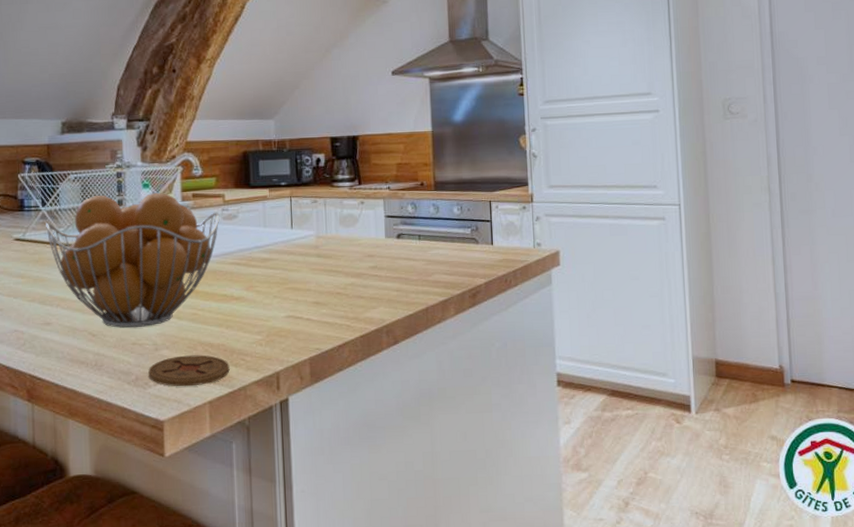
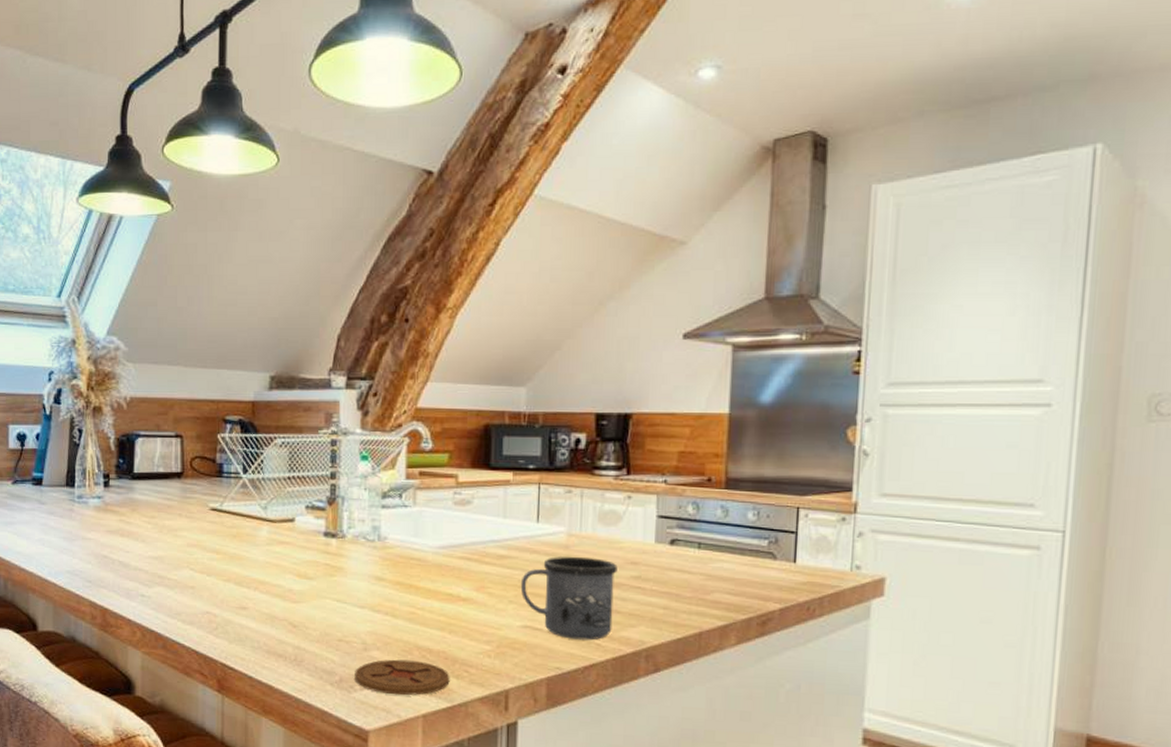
fruit basket: present [46,192,220,328] -> none [246,464,450,622]
mug: none [282,254,358,324] -> present [520,556,618,641]

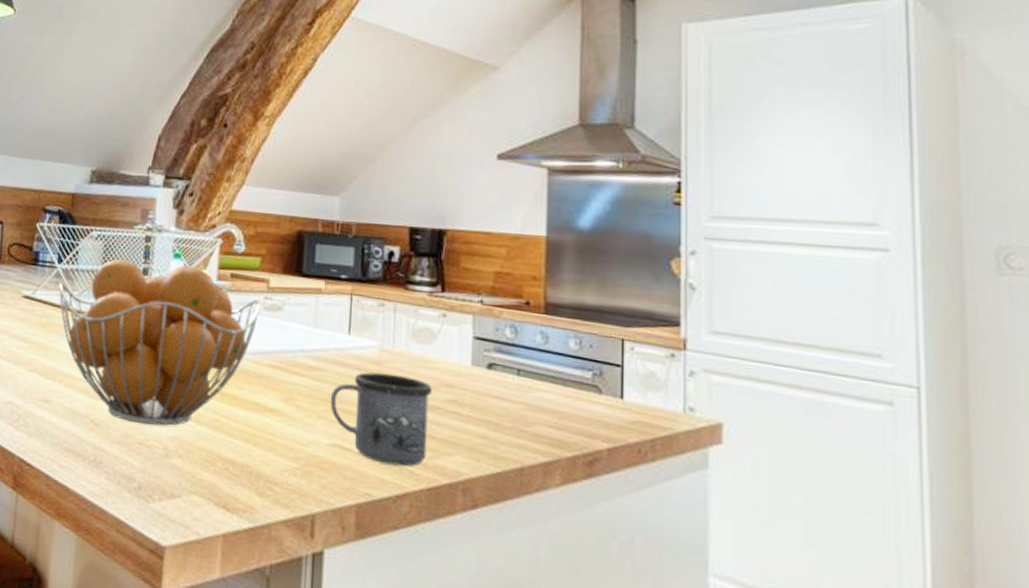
fruit basket: none [246,464,450,622] -> present [58,258,261,426]
coaster: present [355,659,450,696] -> none [154,469,254,512]

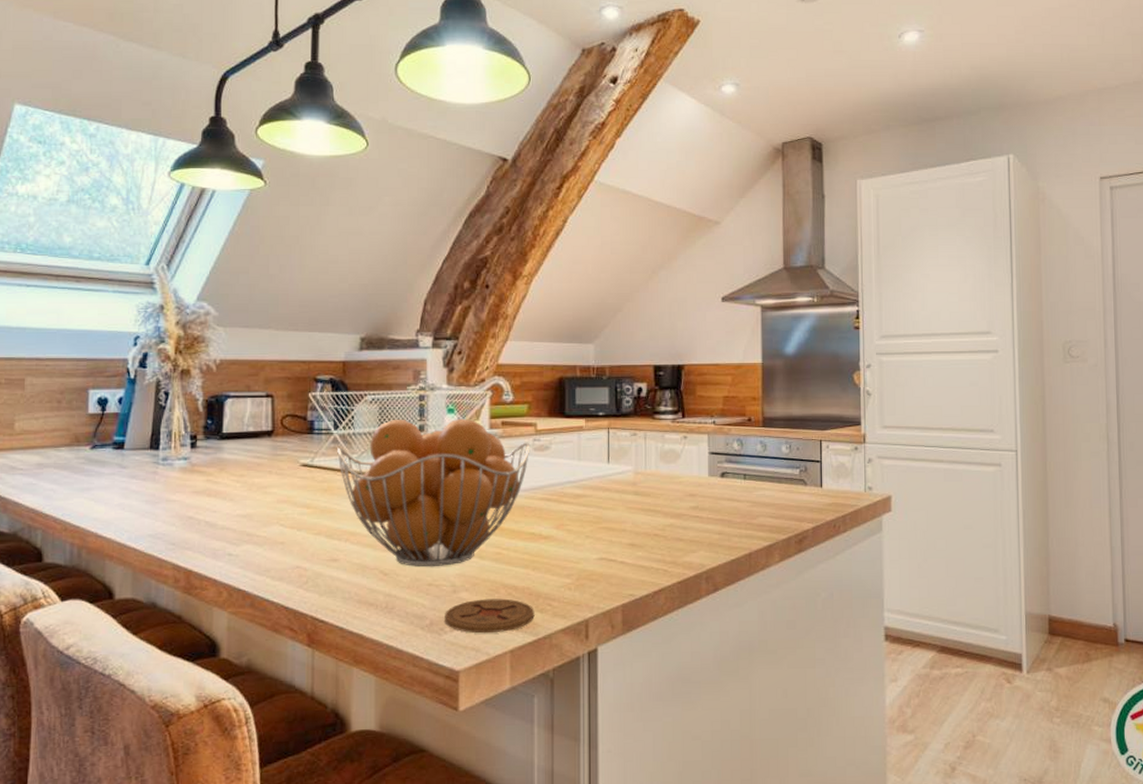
coaster: none [154,469,254,512] -> present [445,598,535,634]
mug: present [330,372,432,467] -> none [595,492,678,568]

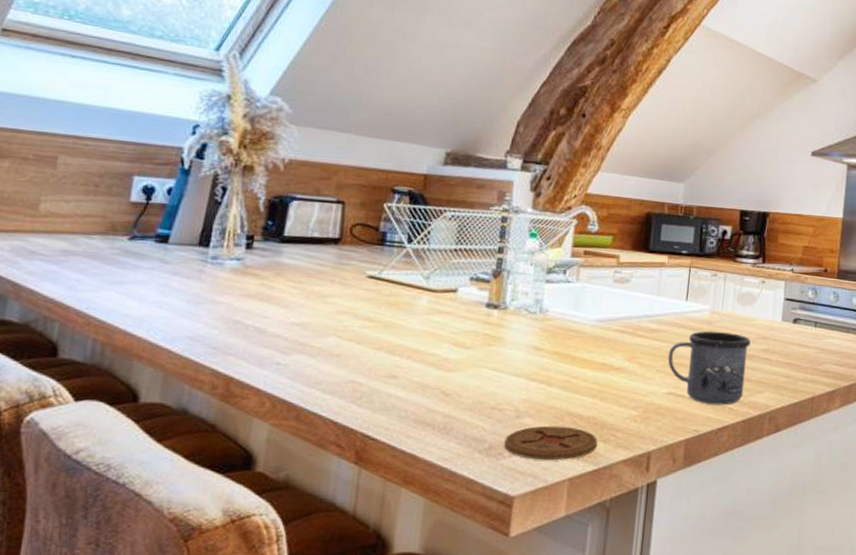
fruit basket: present [337,418,531,567] -> none [408,238,611,391]
mug: none [595,492,678,568] -> present [667,331,751,405]

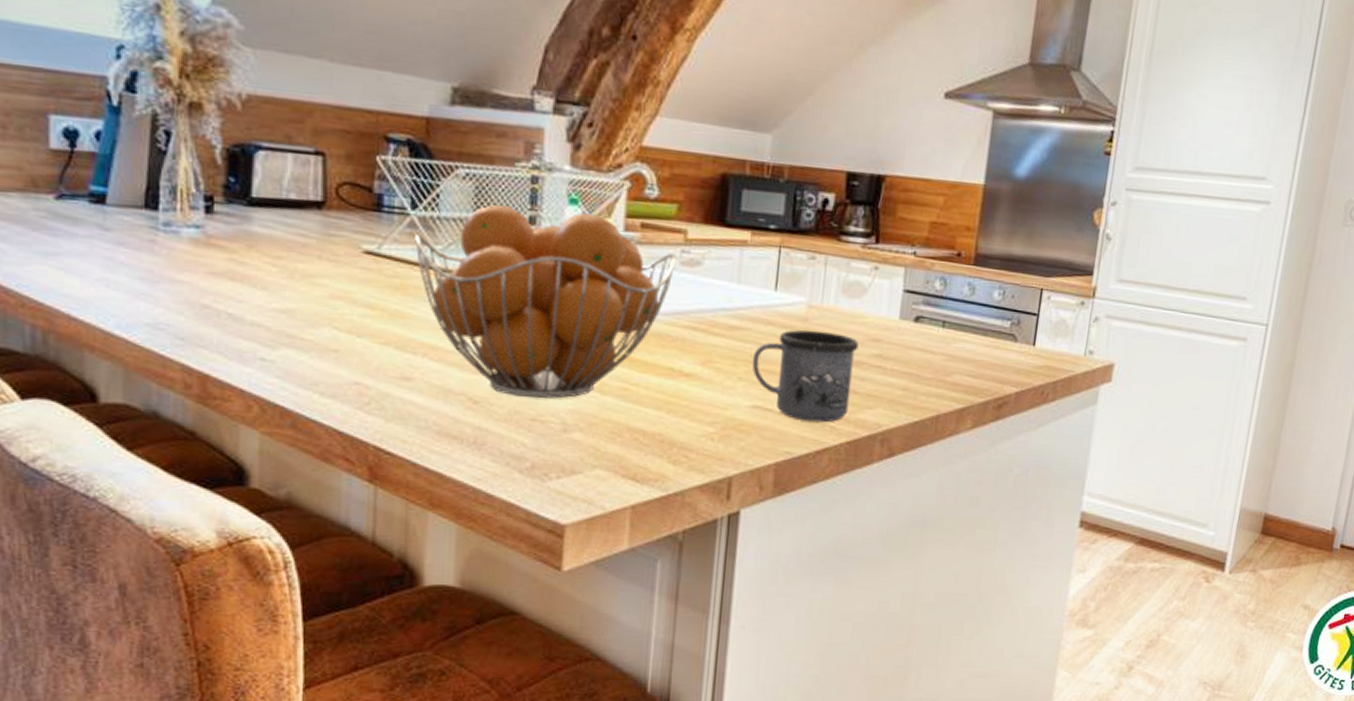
fruit basket: none [408,238,611,391] -> present [415,204,677,399]
coaster: present [504,426,598,461] -> none [550,442,666,484]

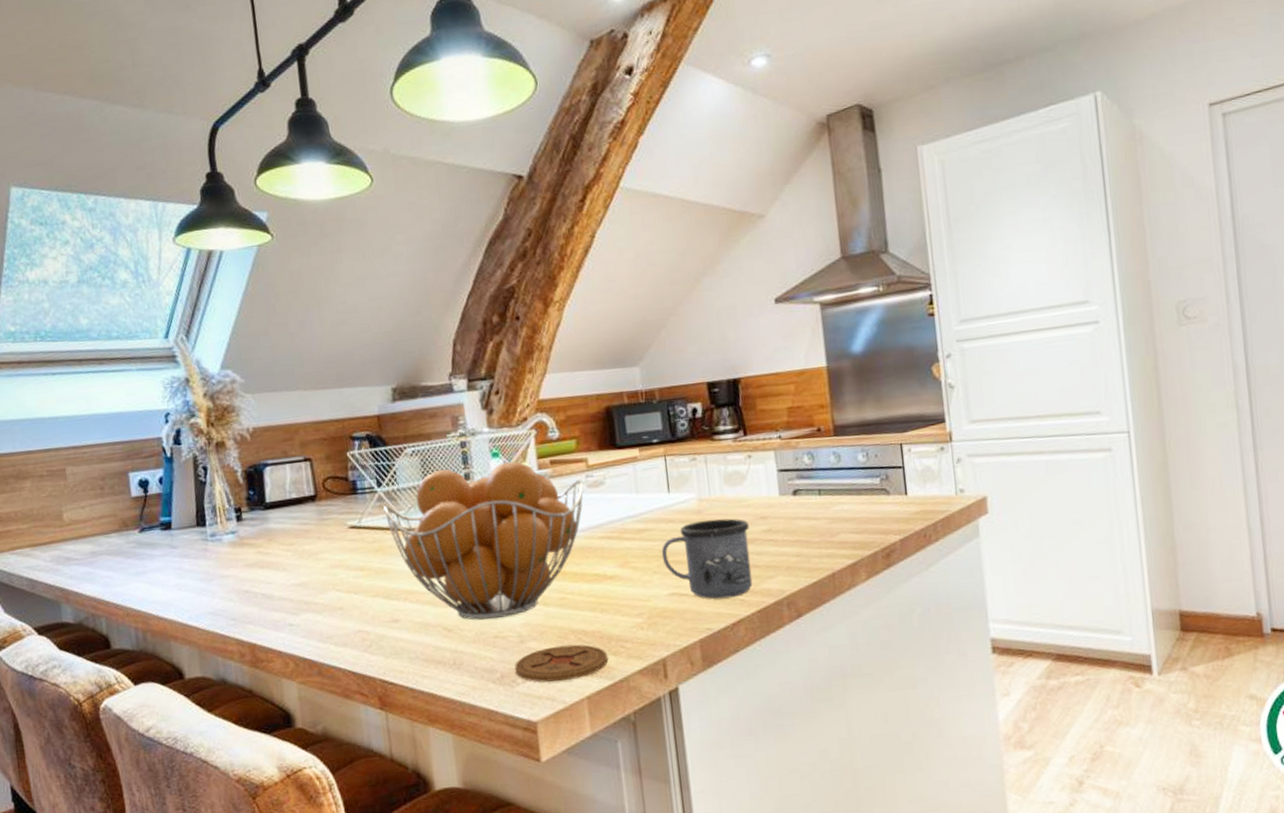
coaster: none [550,442,666,484] -> present [515,644,609,683]

